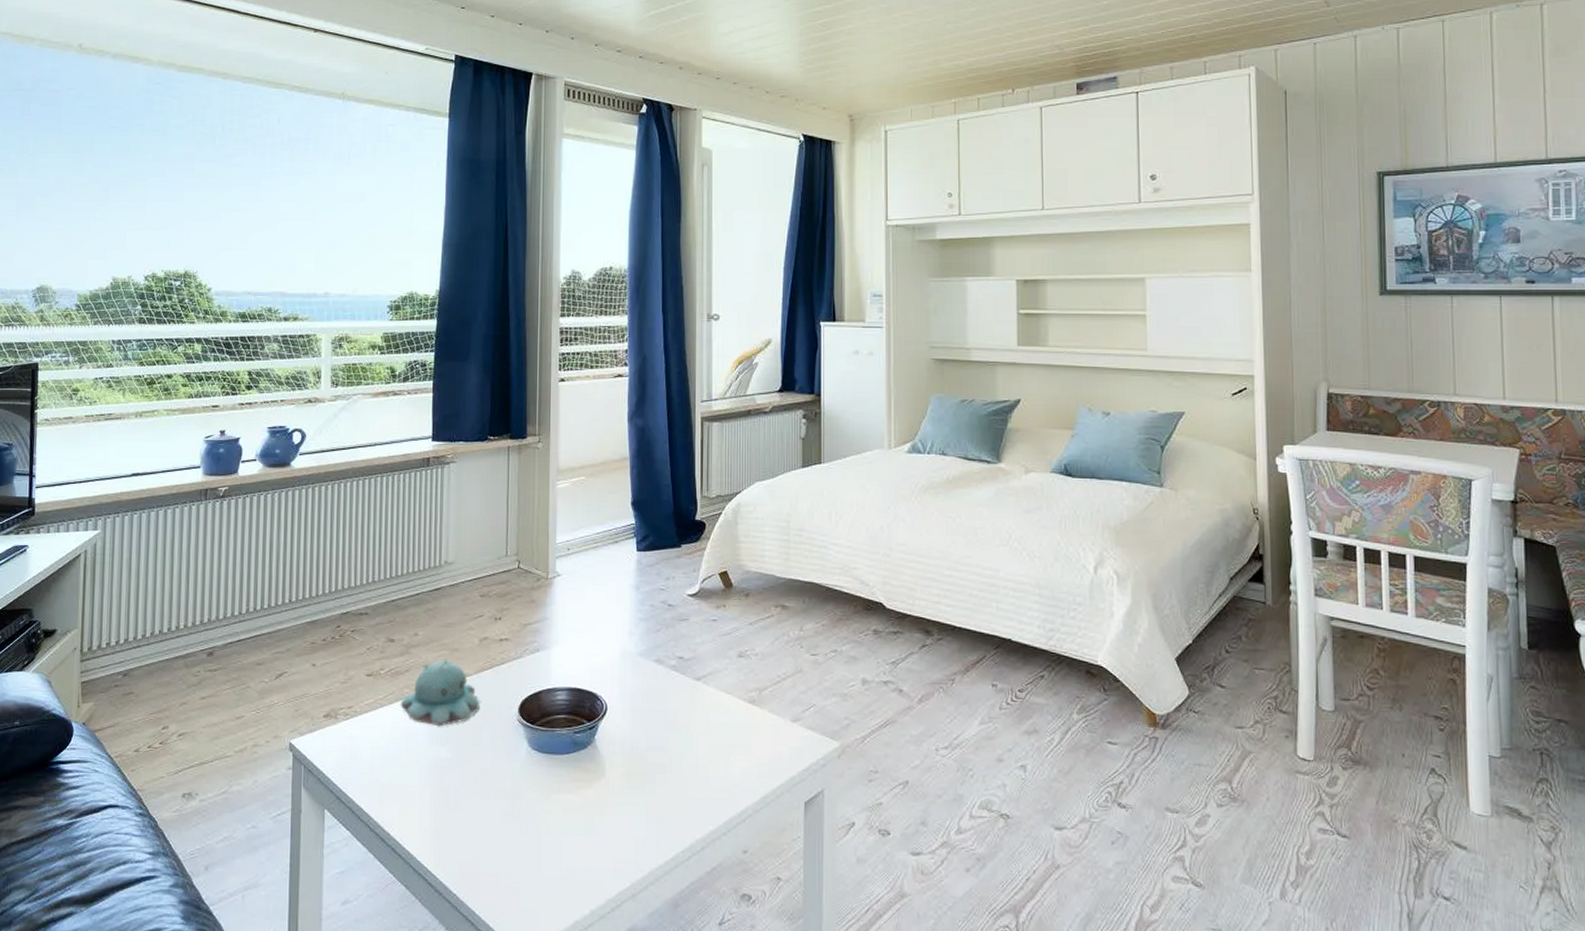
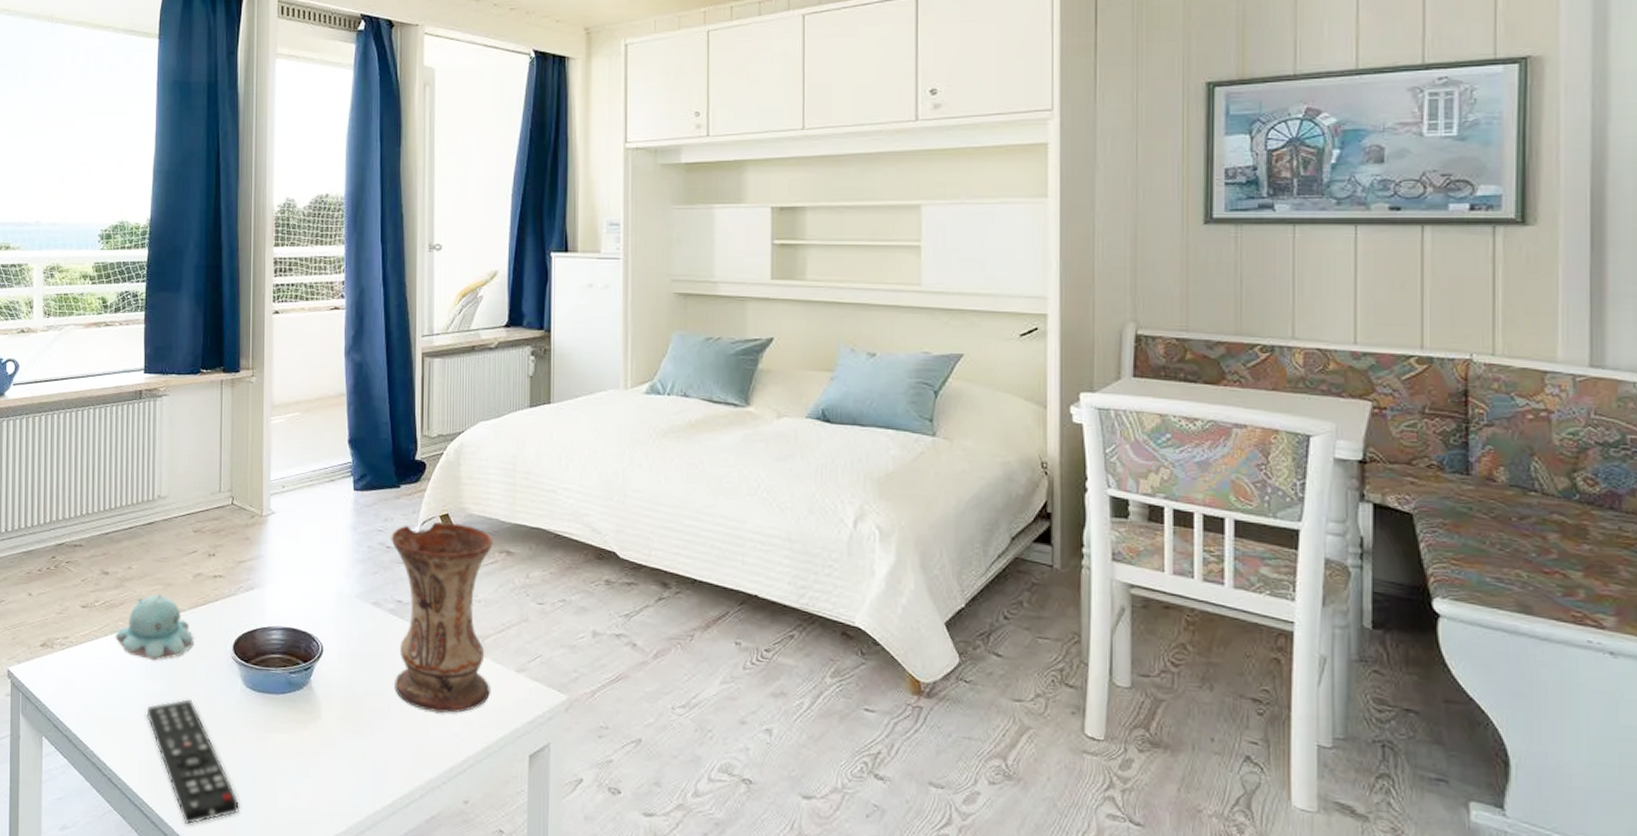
remote control: none [431,763,524,891] -> present [146,698,239,825]
vase: none [672,580,769,766] -> present [391,522,493,713]

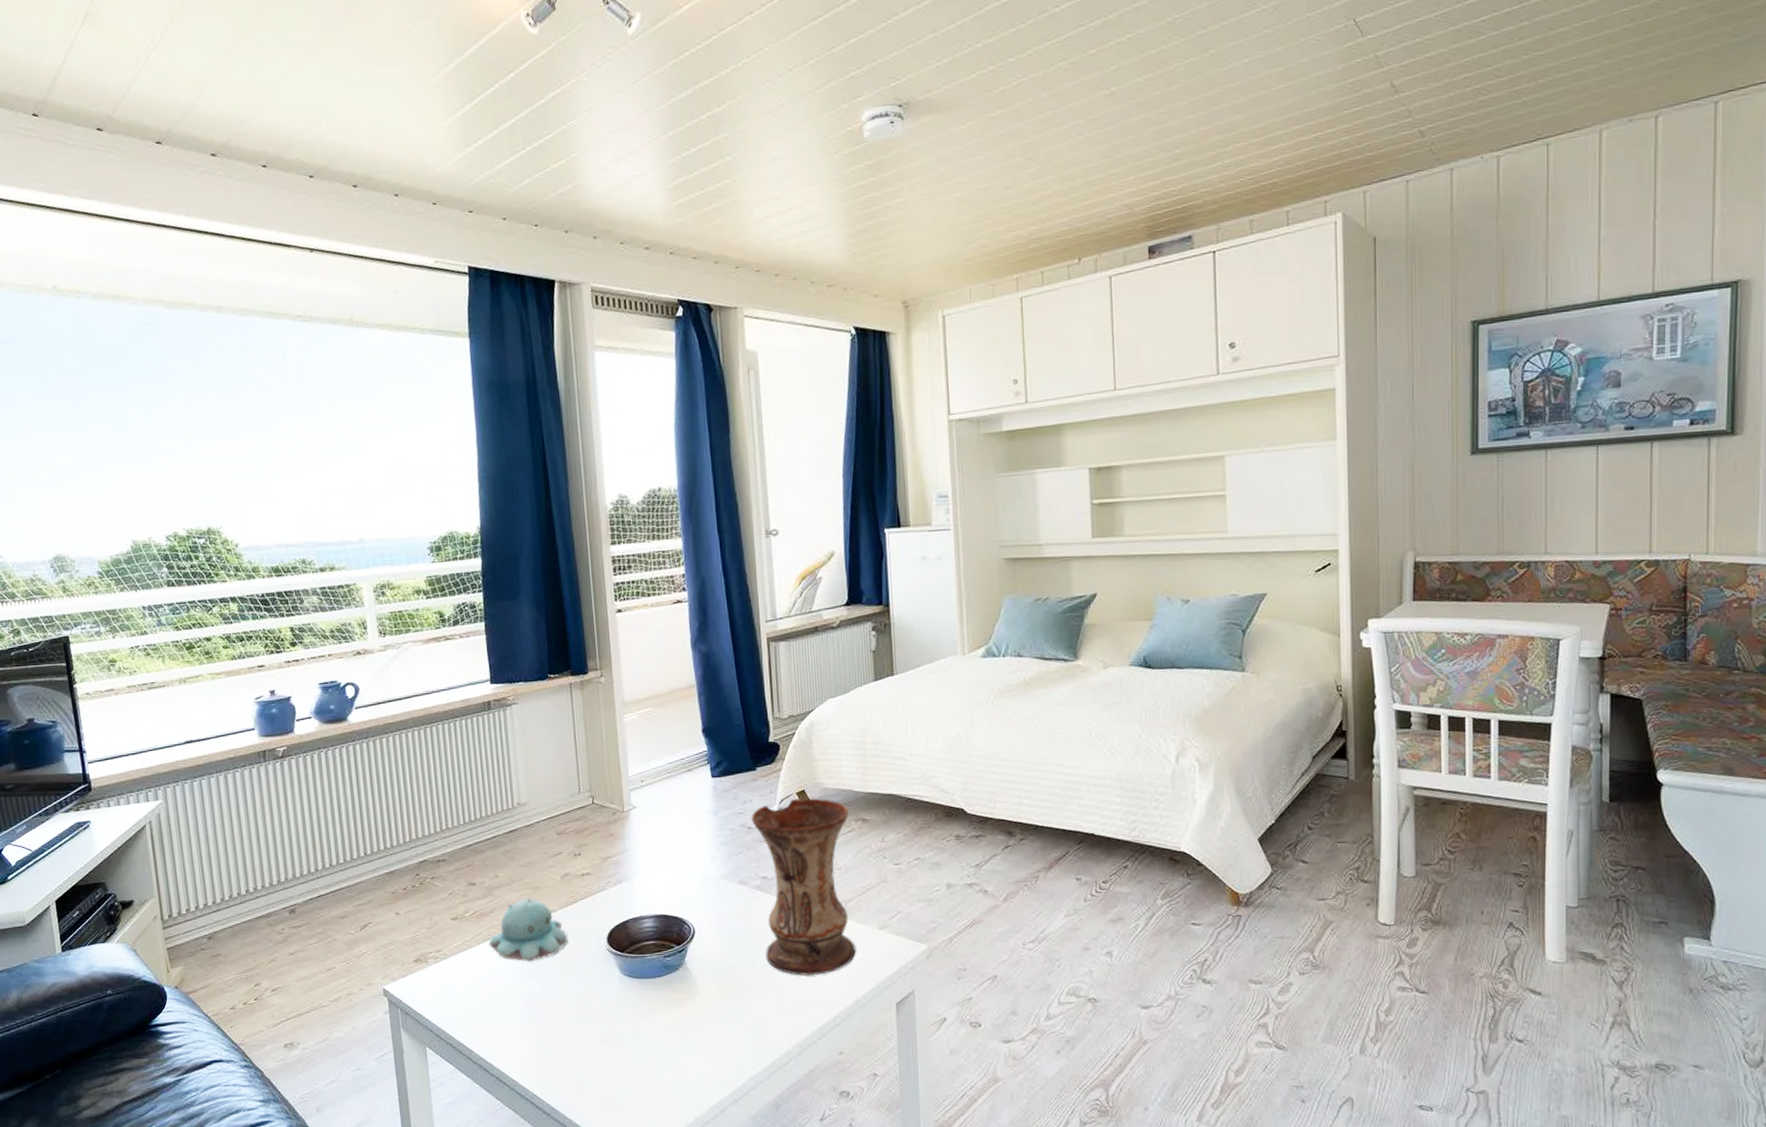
remote control: present [146,698,239,825] -> none [528,993,628,1110]

